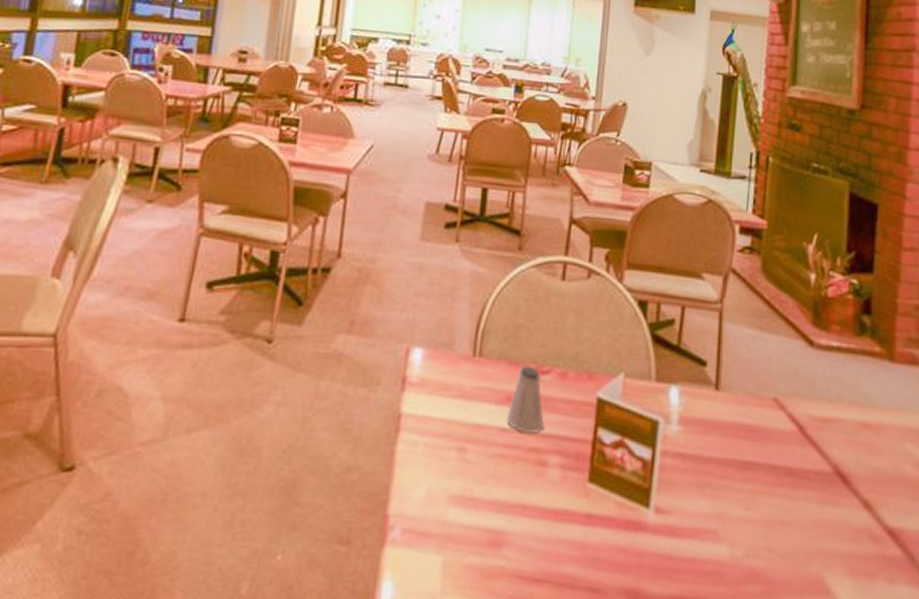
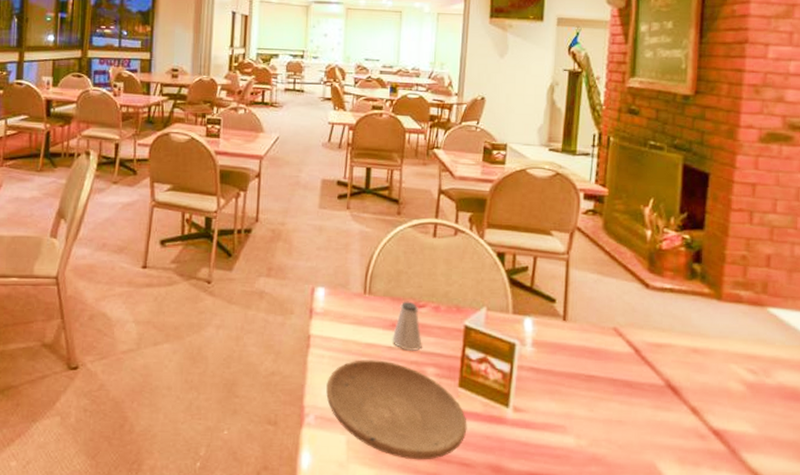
plate: none [418,447,598,587] -> present [326,360,467,460]

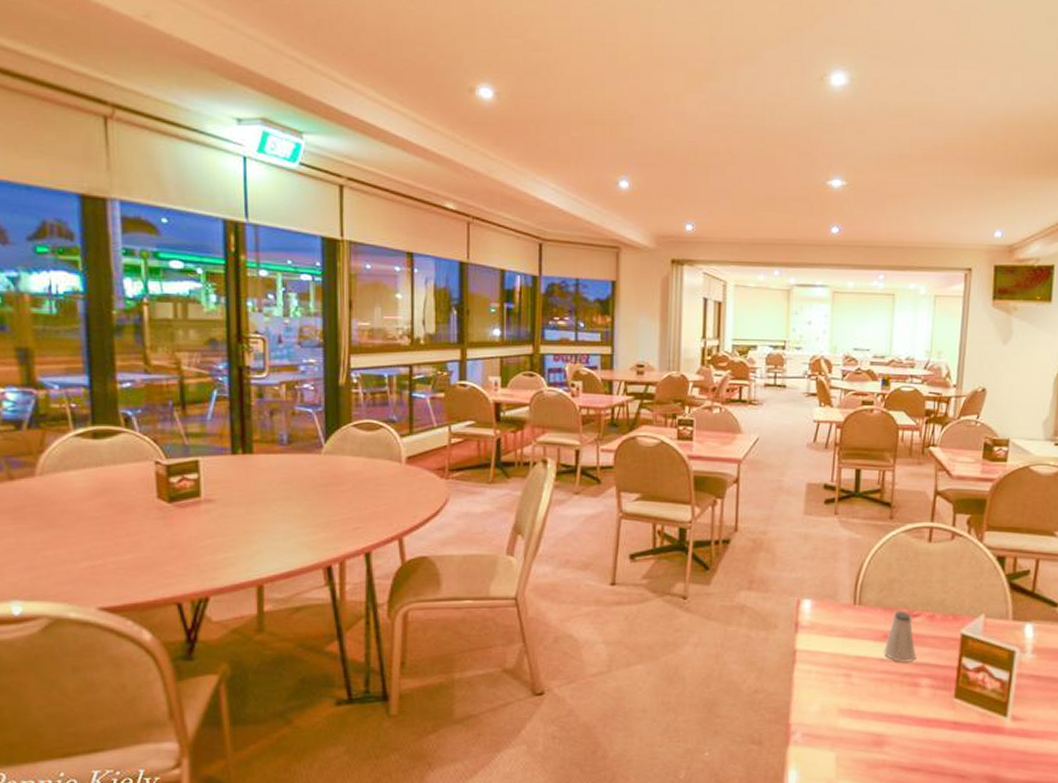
plate: present [326,360,467,460] -> none [814,673,963,774]

